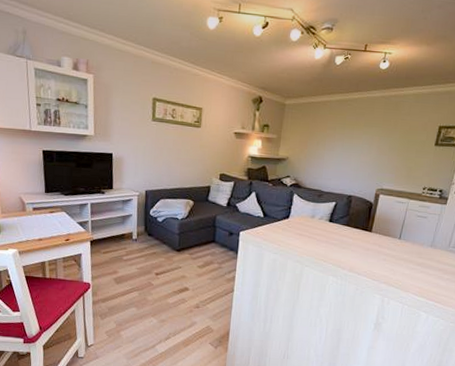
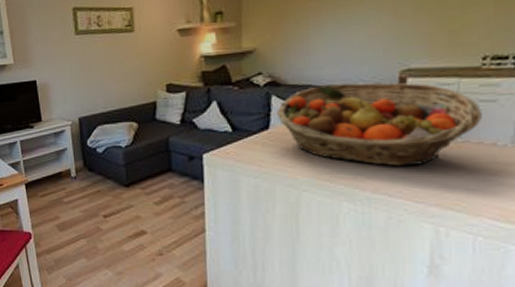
fruit basket: none [295,191,418,255] -> present [276,82,482,167]

